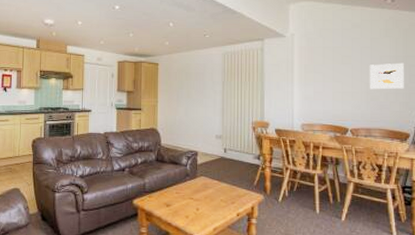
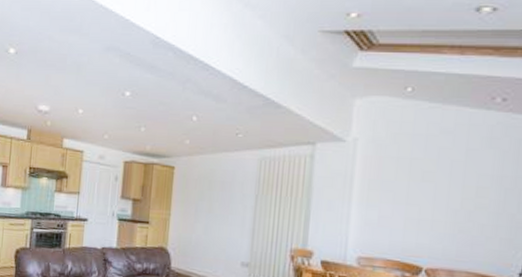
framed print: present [369,62,404,90] -> none [457,185,512,221]

